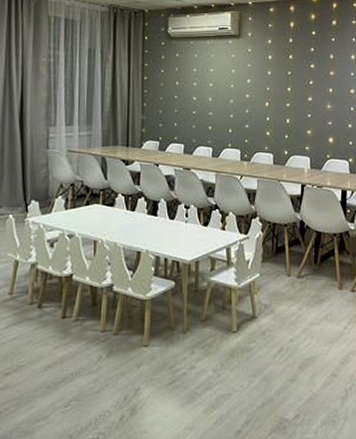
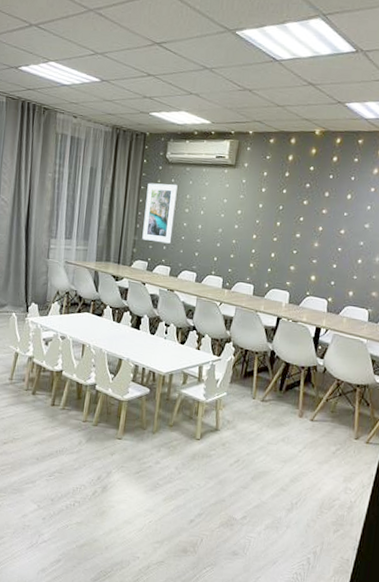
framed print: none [150,58,183,120] -> present [142,183,178,244]

